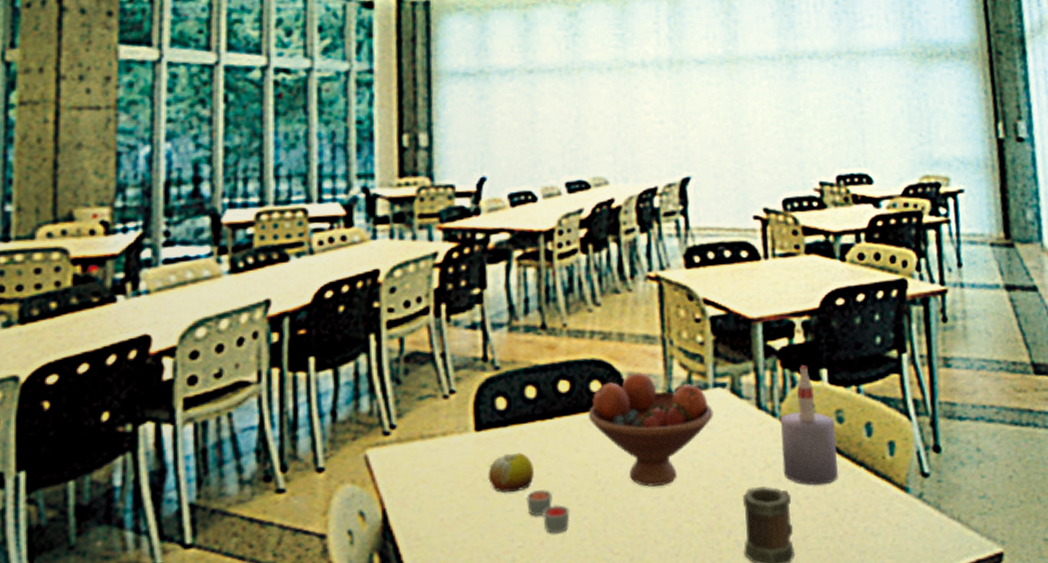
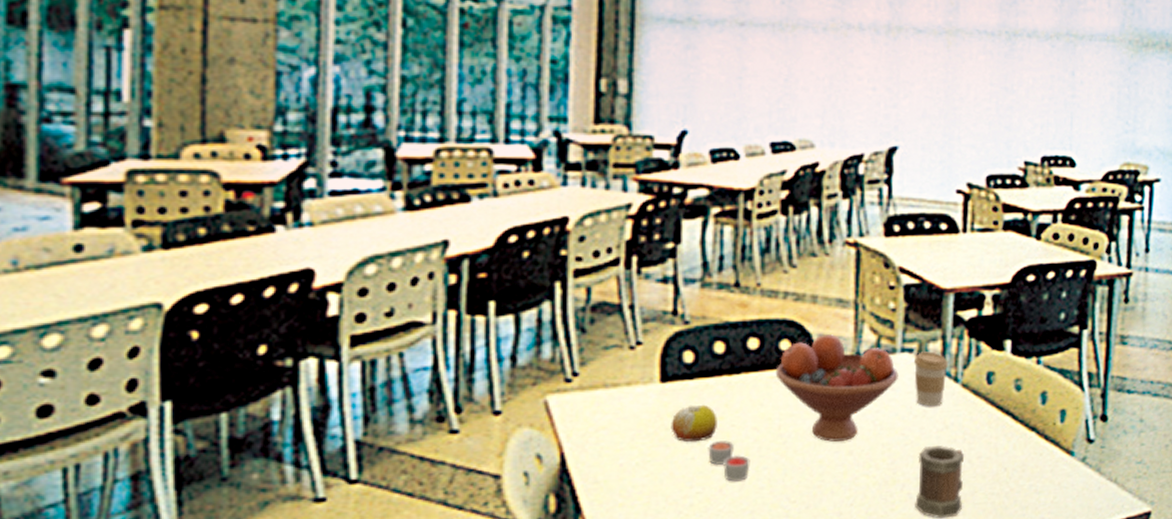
coffee cup: none [727,385,764,445] -> present [913,351,948,407]
bottle: present [780,364,838,486] -> none [959,335,1013,447]

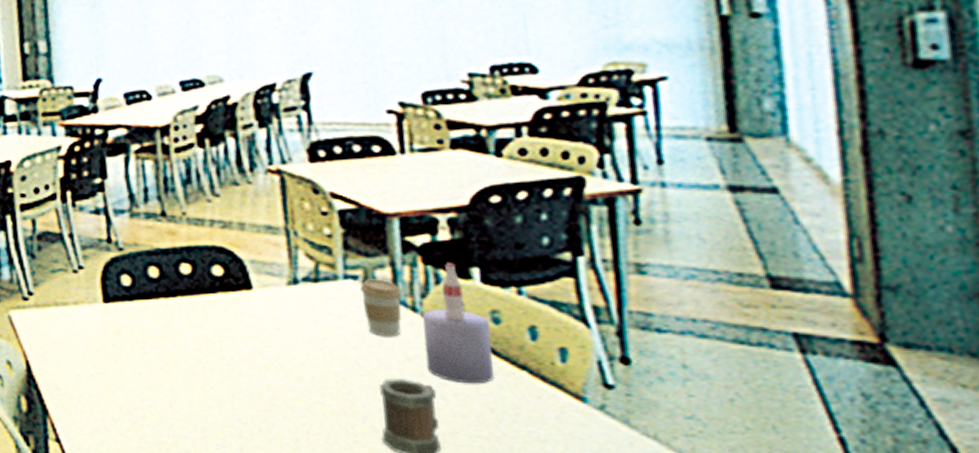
fruit: present [671,404,717,443] -> none [117,324,160,359]
candle: present [708,441,751,482] -> none [153,359,197,399]
fruit bowl: present [775,334,899,442] -> none [210,260,344,367]
bottle: none [959,335,1013,447] -> present [422,262,494,384]

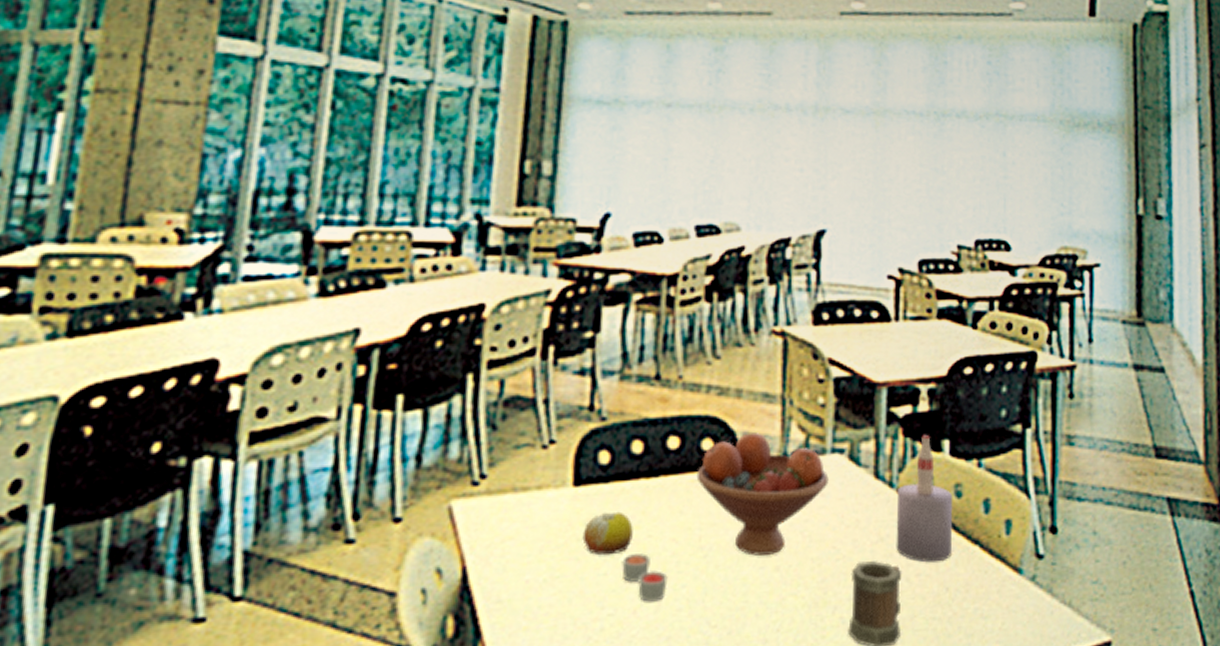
fruit: none [117,324,160,359] -> present [582,511,633,556]
candle: none [153,359,197,399] -> present [622,554,668,602]
fruit bowl: none [210,260,344,367] -> present [696,433,829,556]
coffee cup: present [359,279,402,337] -> none [844,452,882,516]

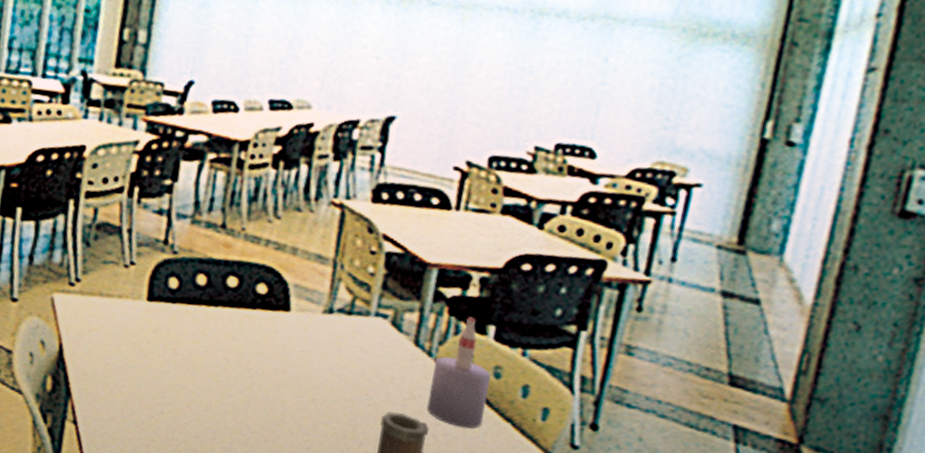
fruit: present [582,511,633,556] -> none [151,325,193,359]
candle: present [622,554,668,602] -> none [181,362,218,402]
fruit bowl: present [696,433,829,556] -> none [249,285,370,389]

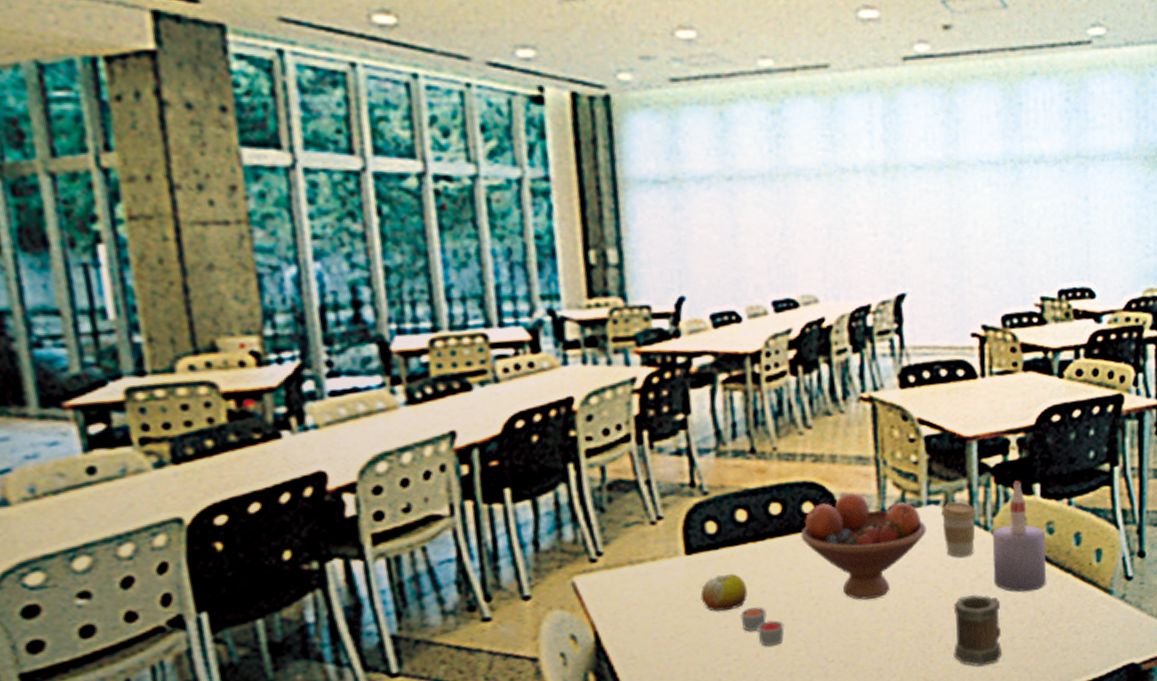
fruit: none [151,325,193,359] -> present [700,573,747,612]
candle: none [181,362,218,402] -> present [740,607,785,647]
fruit bowl: none [249,285,370,389] -> present [800,493,927,600]
coffee cup: none [384,319,423,376] -> present [940,501,976,558]

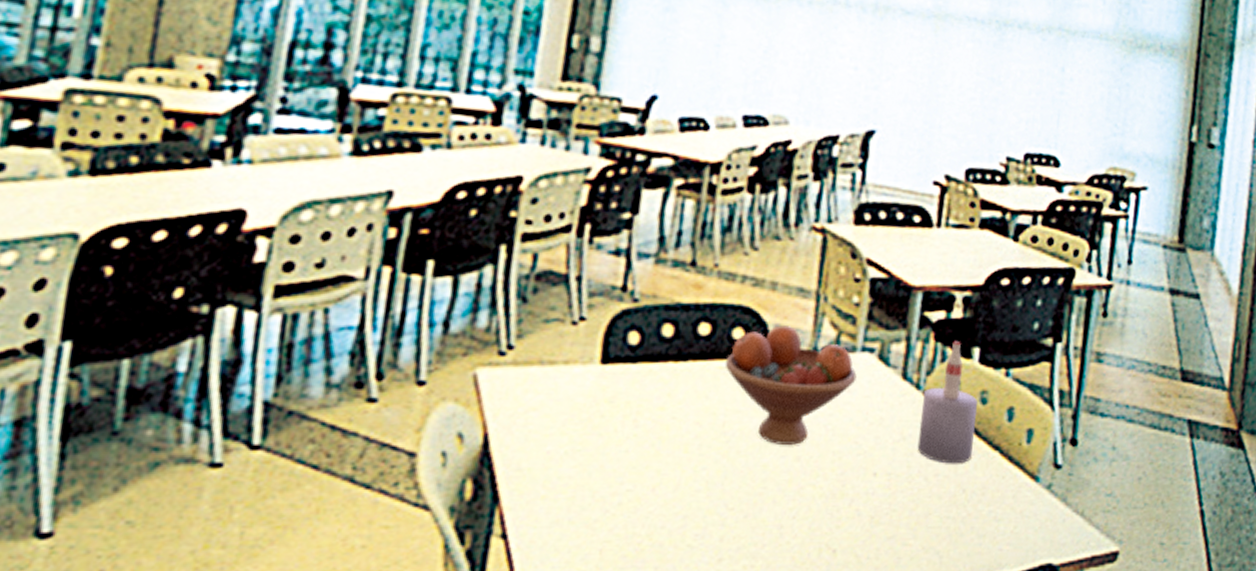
fruit: present [700,573,747,612] -> none [606,391,658,433]
candle: present [740,607,785,647] -> none [644,434,689,481]
coffee cup: present [940,501,976,558] -> none [873,353,911,415]
mug: present [952,594,1002,667] -> none [861,458,921,541]

